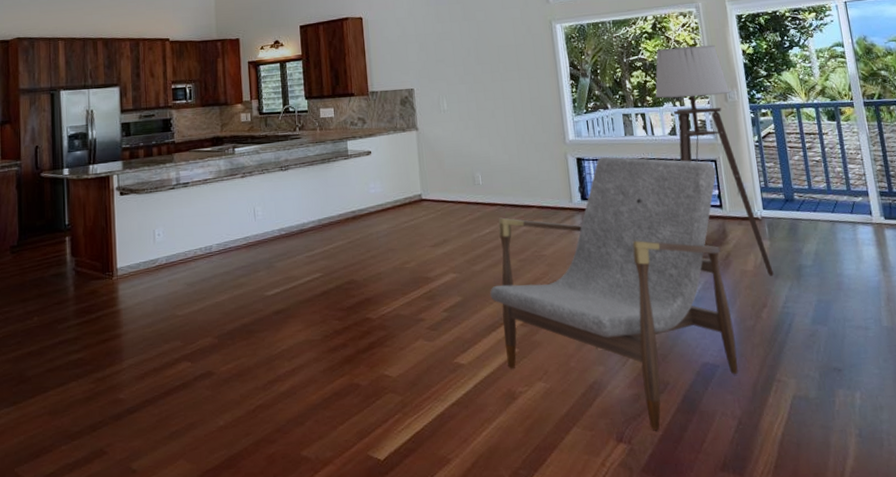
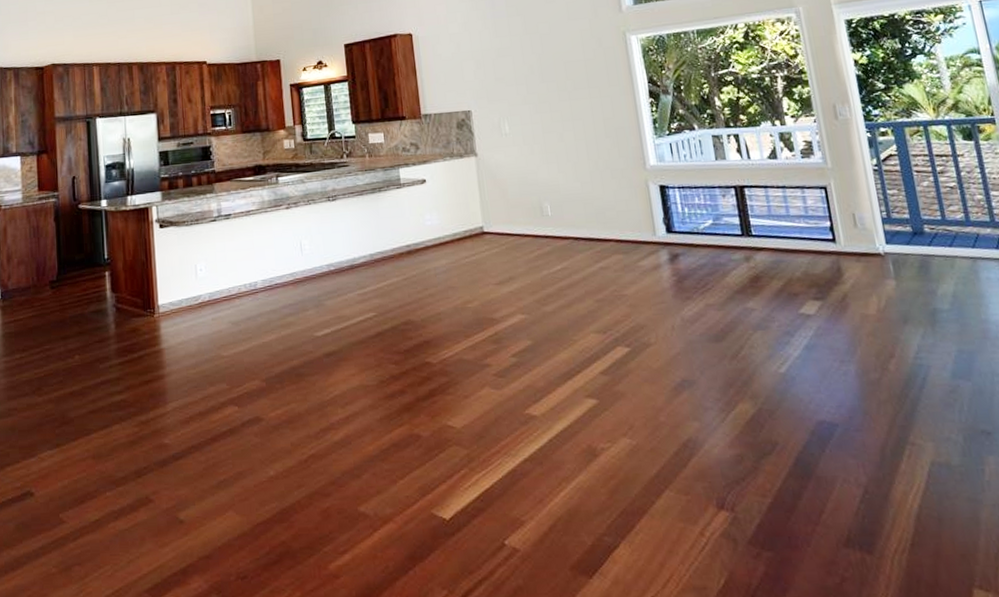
armchair: present [490,156,738,430] -> none [564,183,862,496]
floor lamp: present [655,44,774,276] -> none [749,54,902,322]

